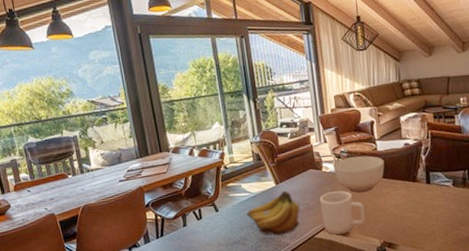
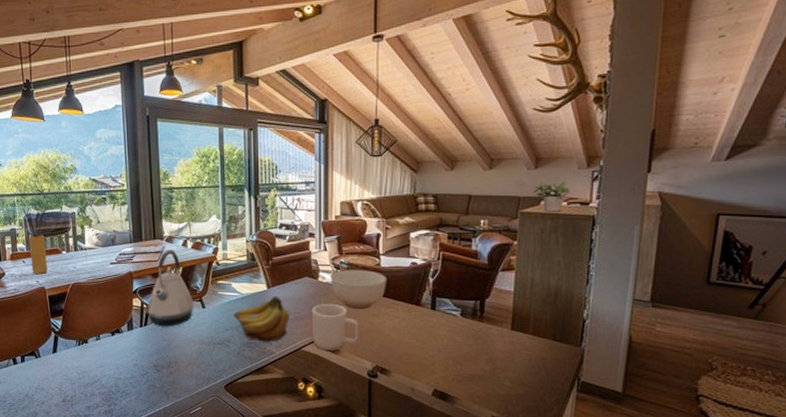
vase: none [21,127,55,203] -> present [22,201,49,275]
kettle: none [161,160,208,235] -> present [147,250,194,326]

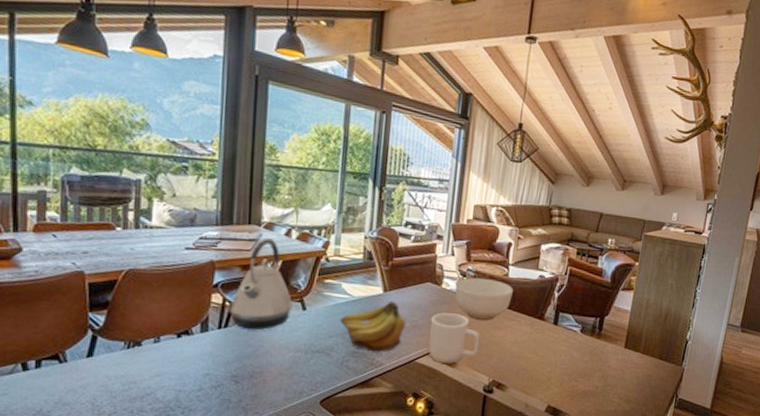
vase: present [22,201,49,275] -> none [60,160,103,255]
potted plant: present [533,181,570,212] -> none [657,209,688,238]

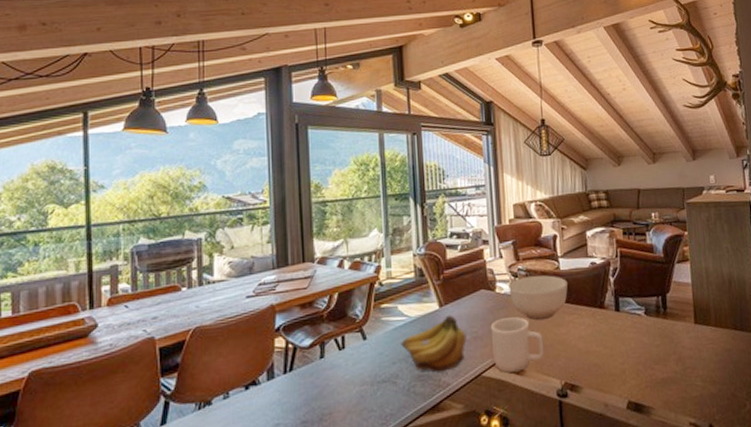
kettle: present [229,238,293,330] -> none [293,273,353,370]

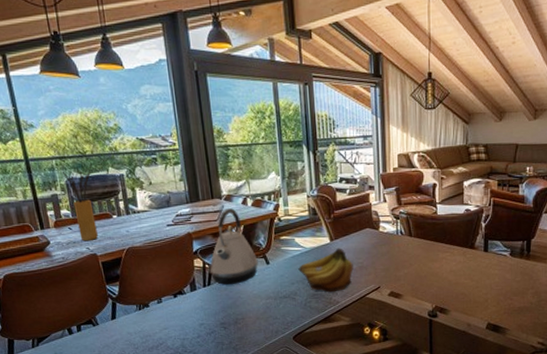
vase: none [130,226,167,322] -> present [63,163,98,242]
kettle: none [293,273,353,370] -> present [209,208,258,285]
mug: present [490,317,545,374] -> none [374,252,420,297]
bowl: present [508,274,569,321] -> none [391,218,444,256]

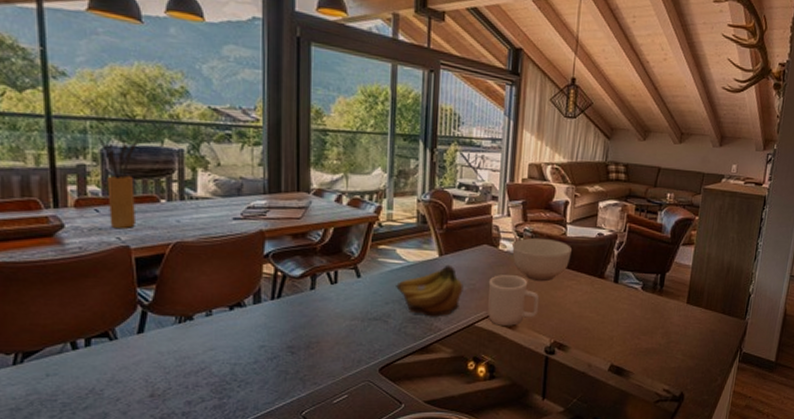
kettle: present [209,208,258,285] -> none [282,205,347,299]
mug: none [374,252,420,297] -> present [487,275,540,327]
bowl: none [391,218,444,256] -> present [512,237,573,282]

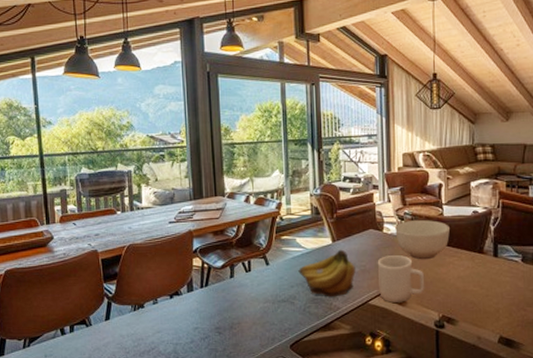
vase: present [99,130,143,230] -> none [74,159,103,238]

